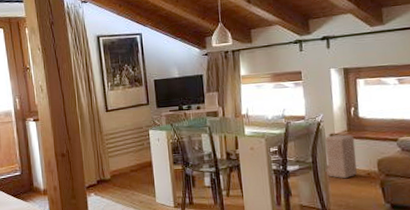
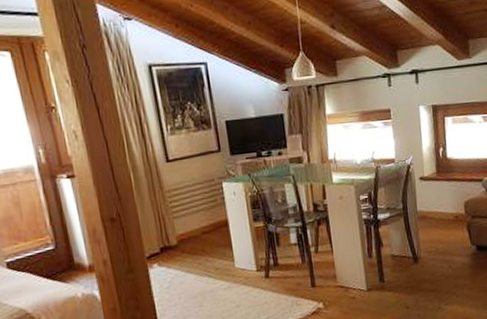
wooden block: present [323,134,357,179] -> none [413,177,446,224]

